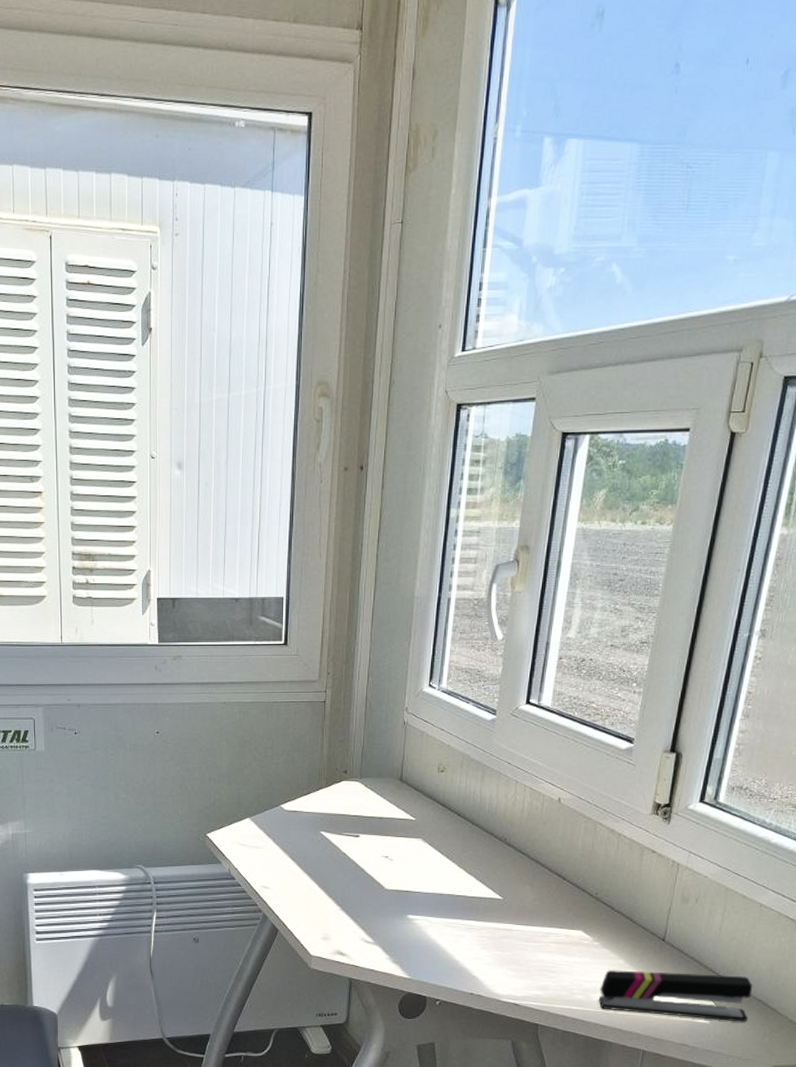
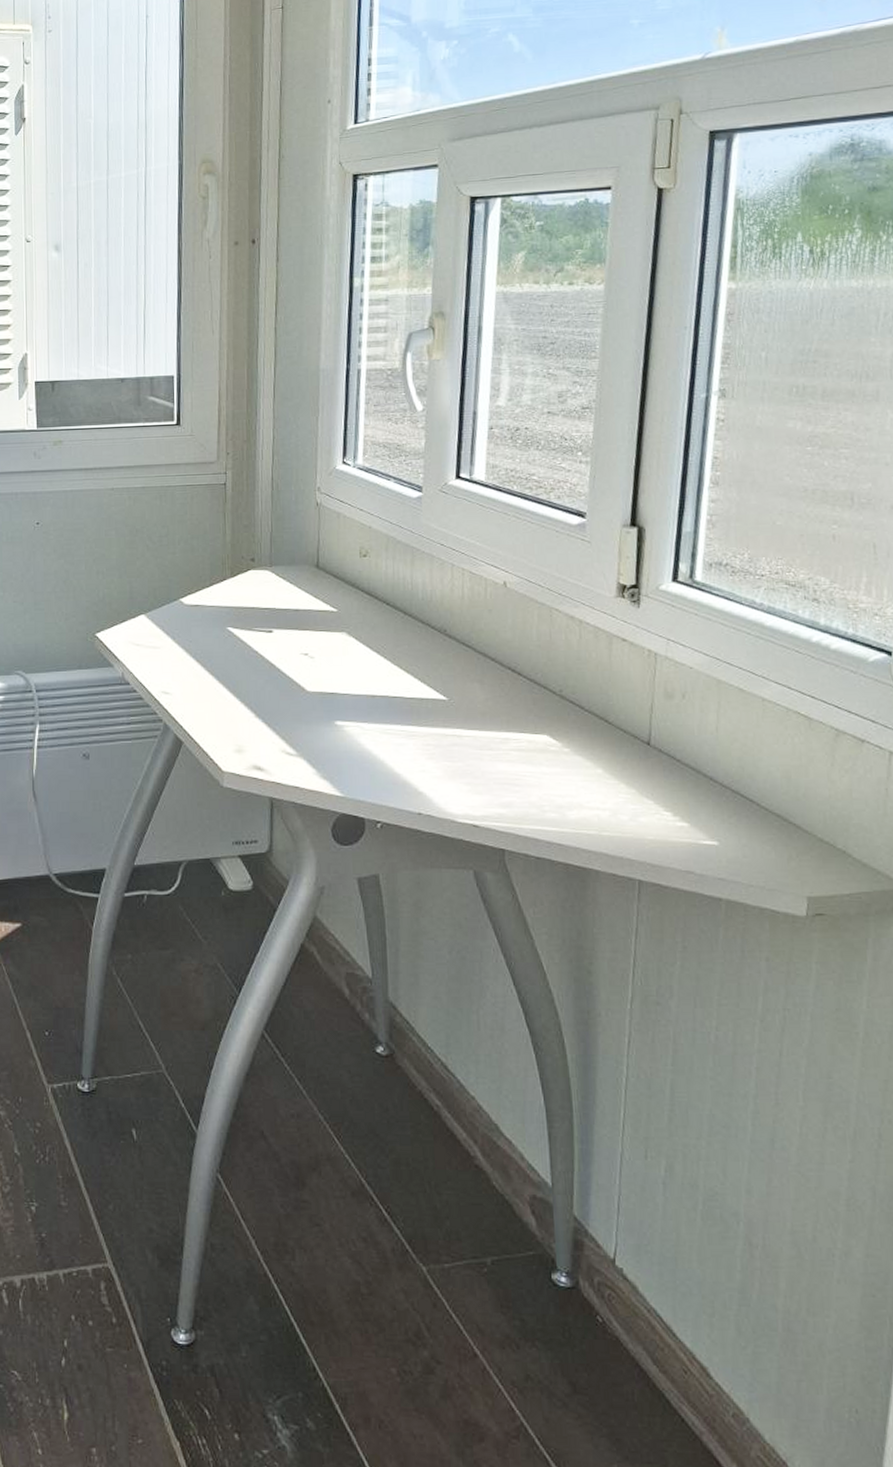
stapler: present [598,969,753,1022] -> none [576,780,767,843]

